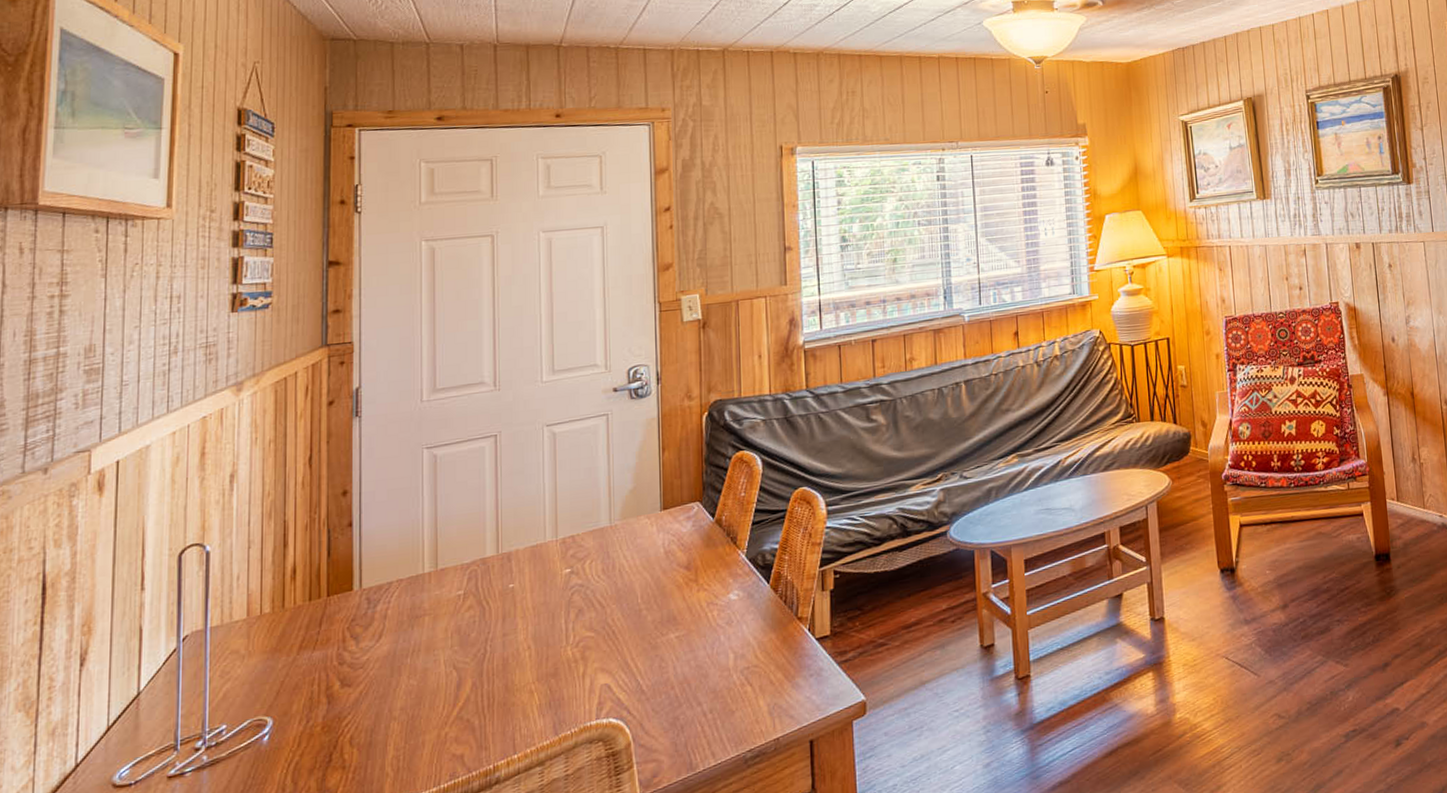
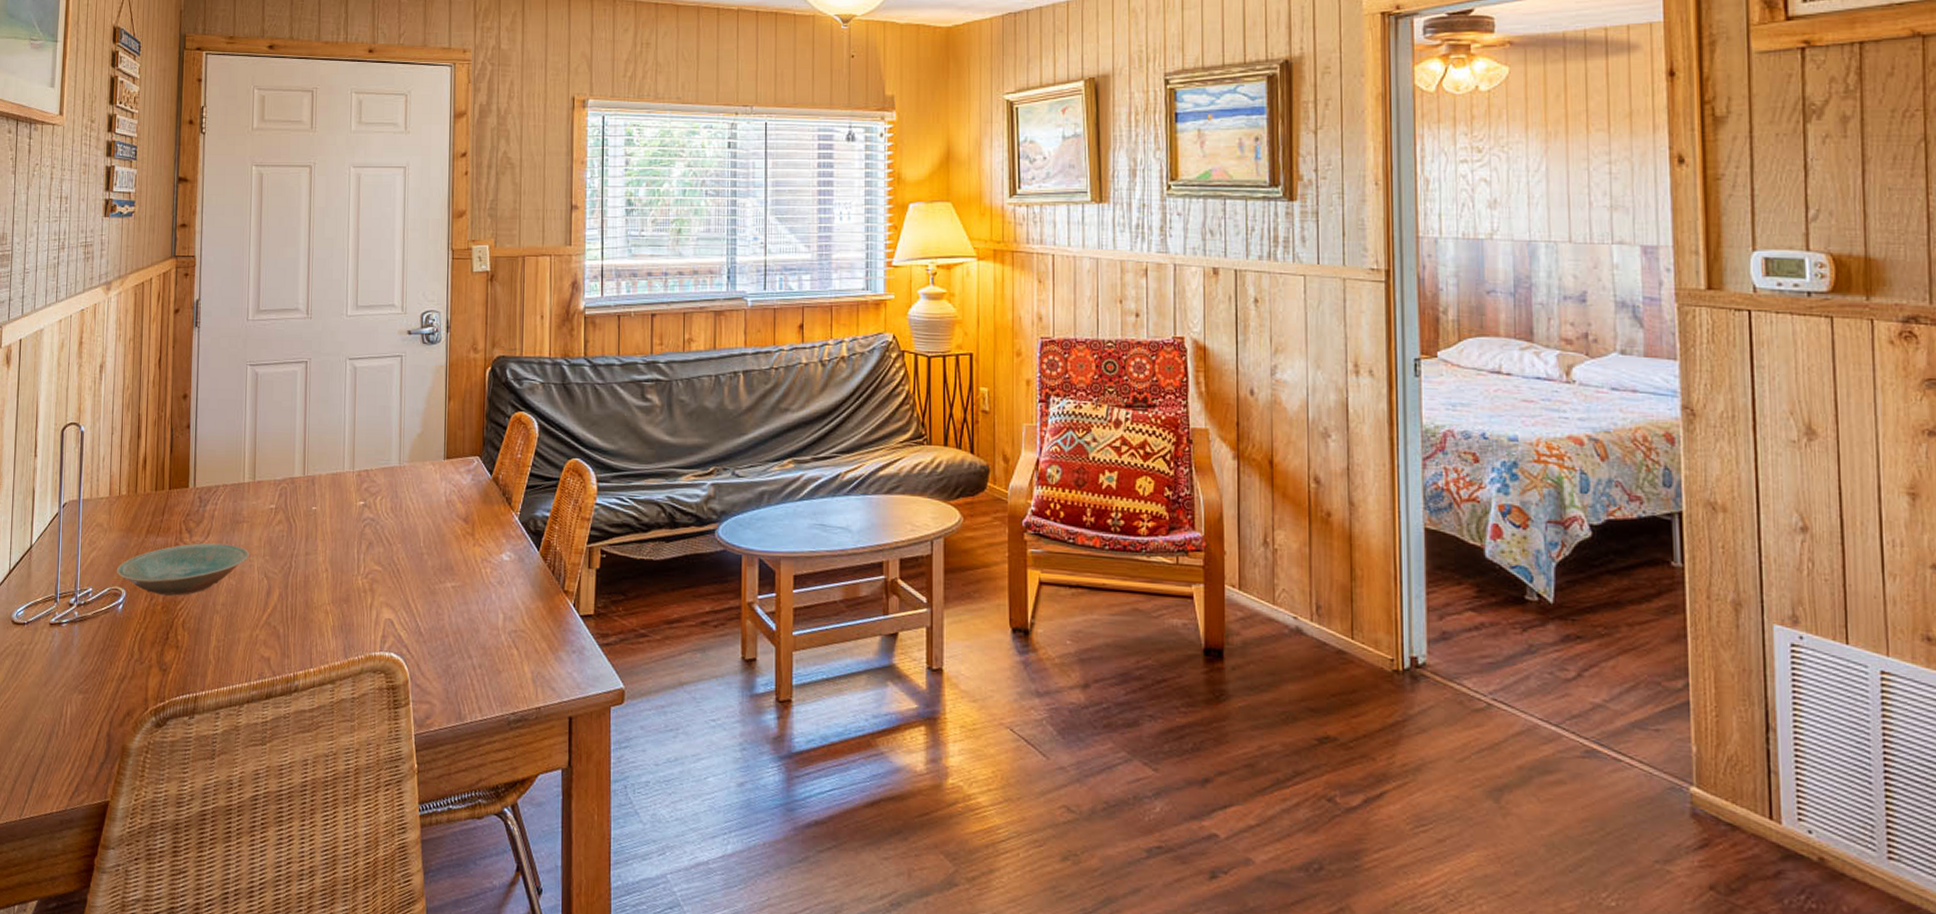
bowl: none [259,642,433,715] -> present [116,543,249,596]

